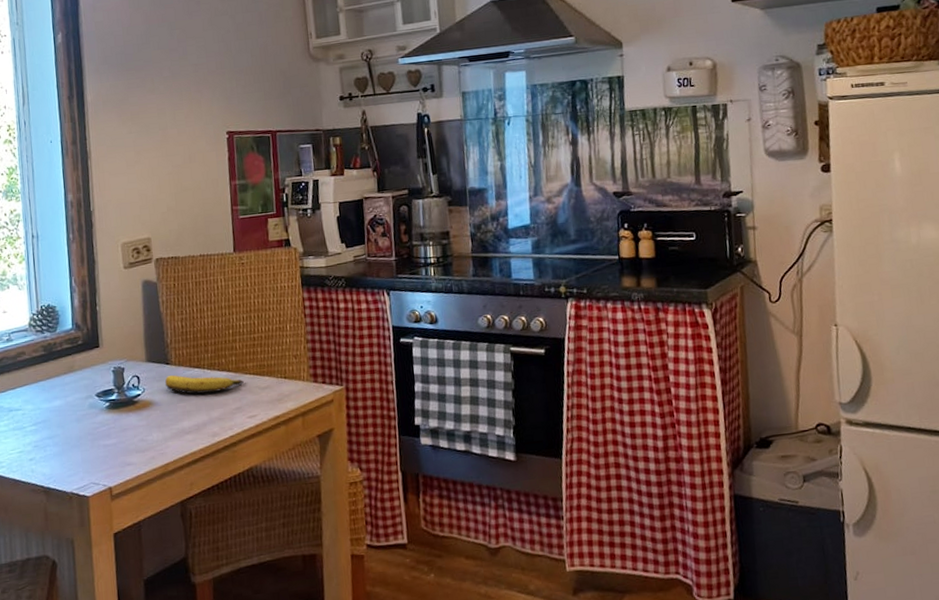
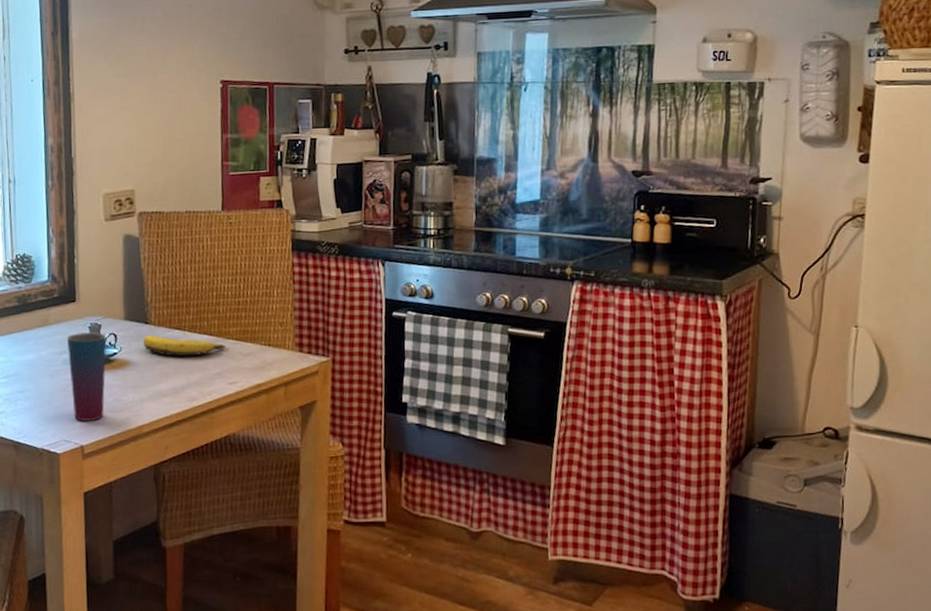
cup: none [92,375,130,463] -> present [67,332,107,421]

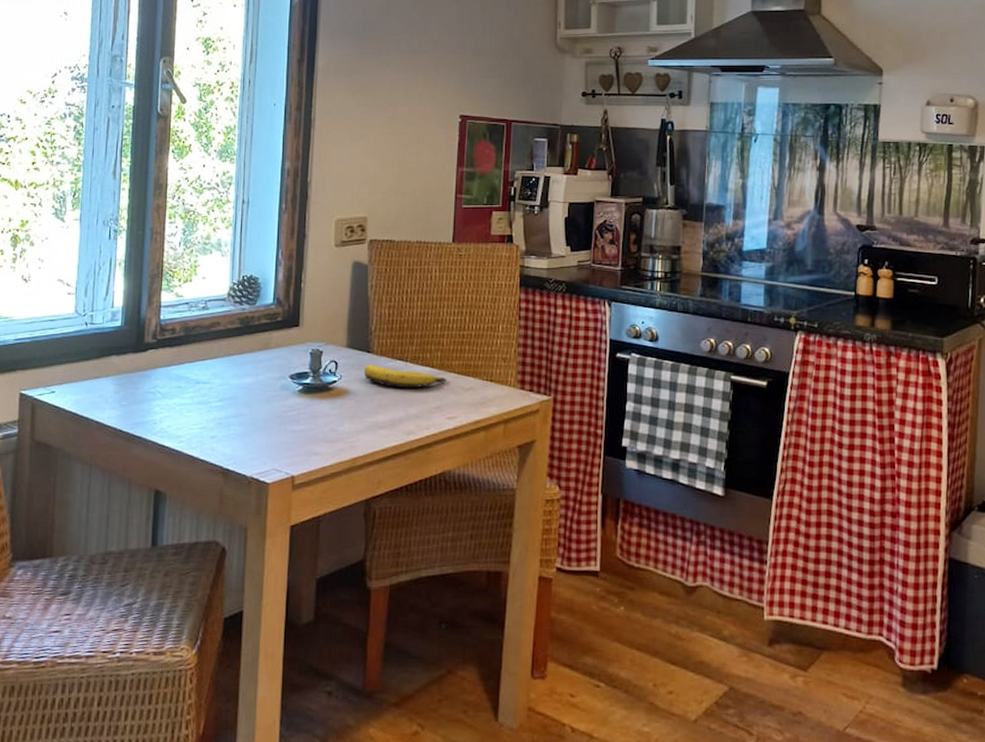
cup: present [67,332,107,421] -> none [286,358,327,450]

